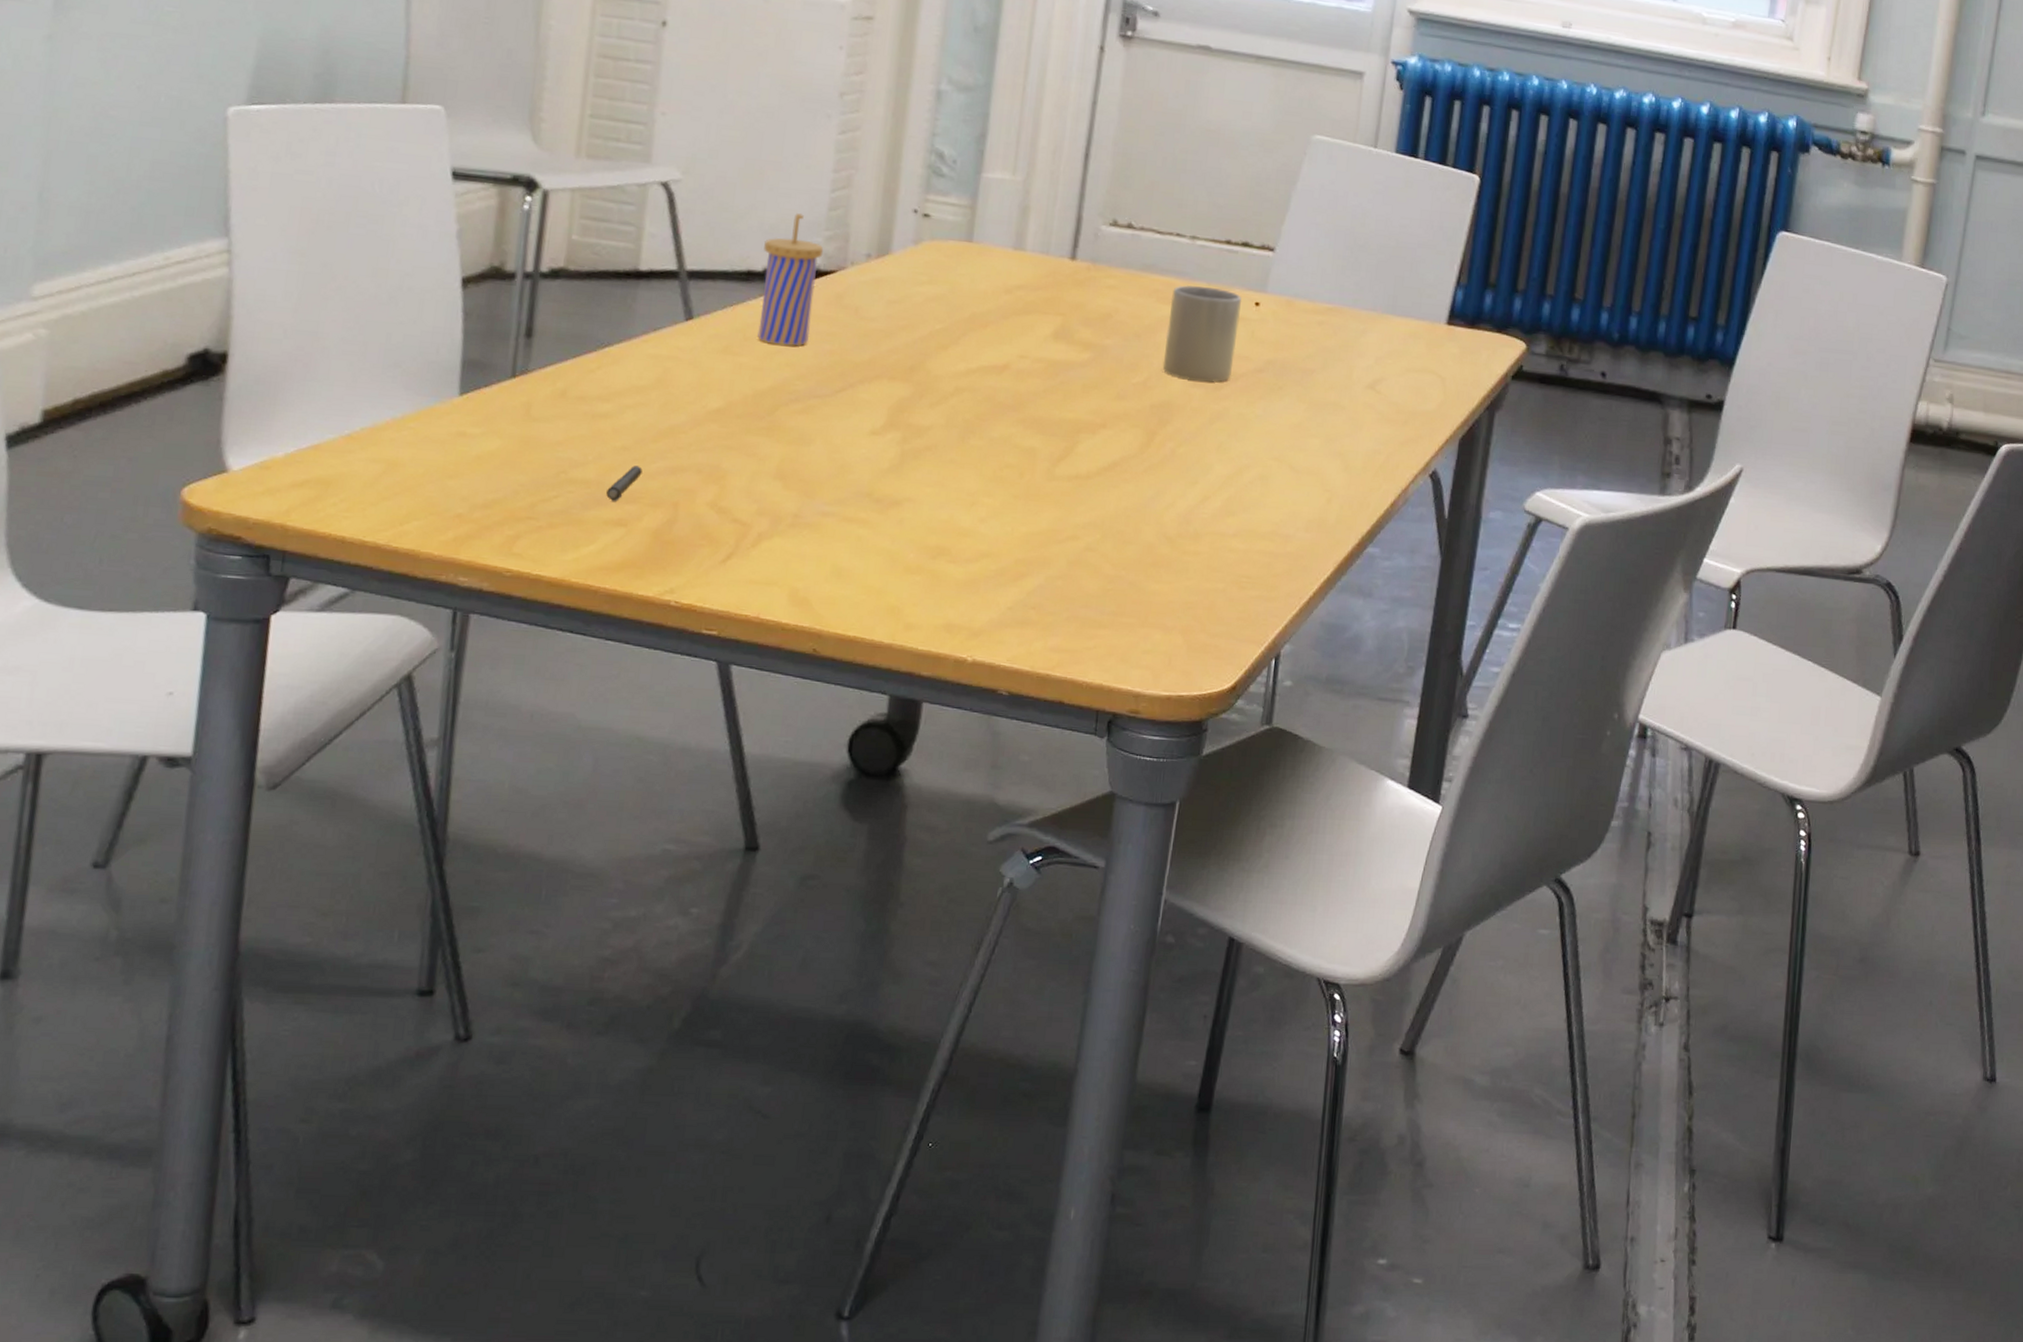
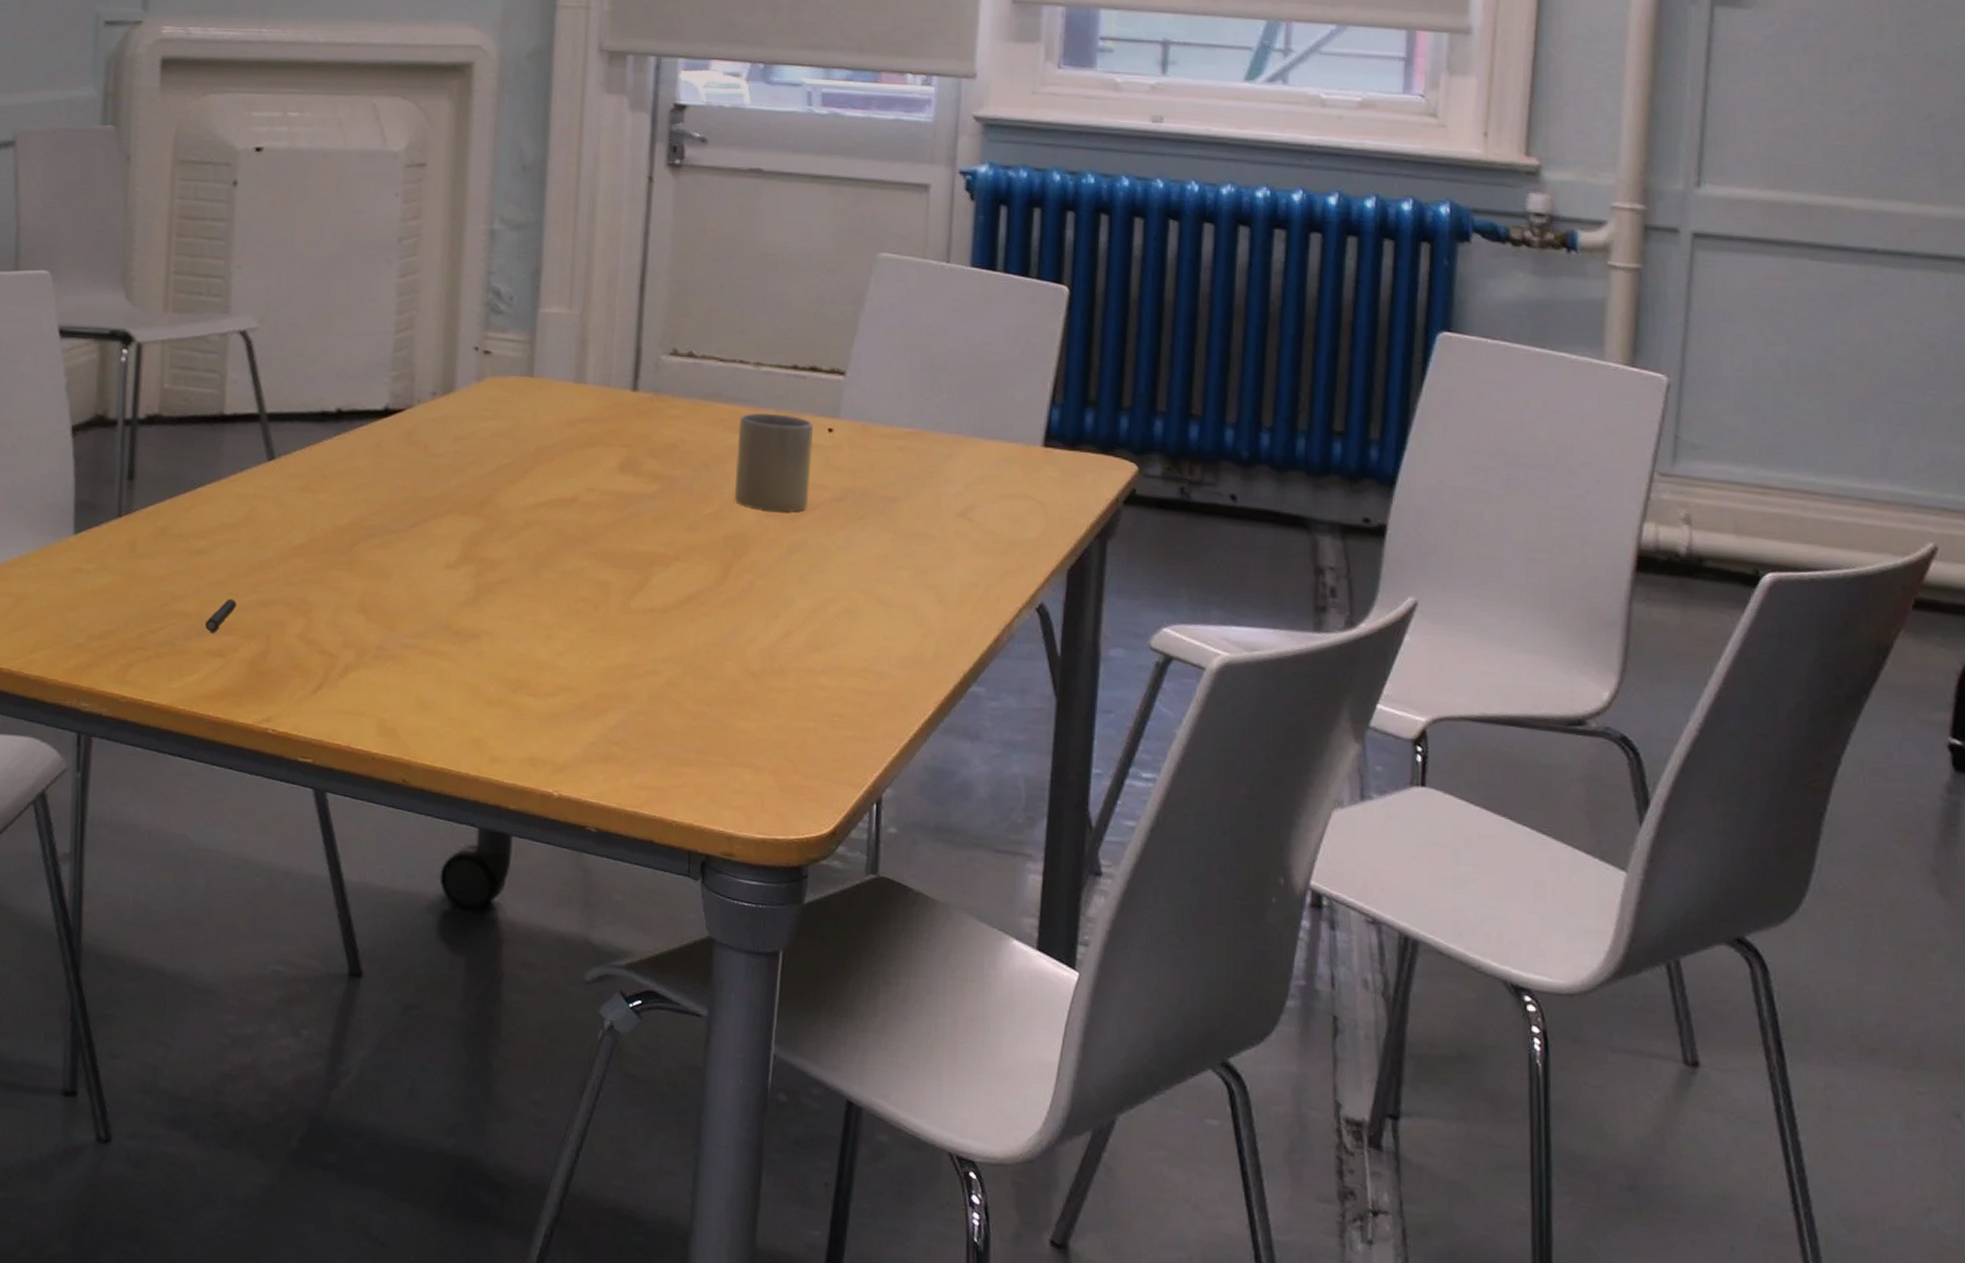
beverage cup: present [757,213,824,346] -> none [334,355,392,483]

